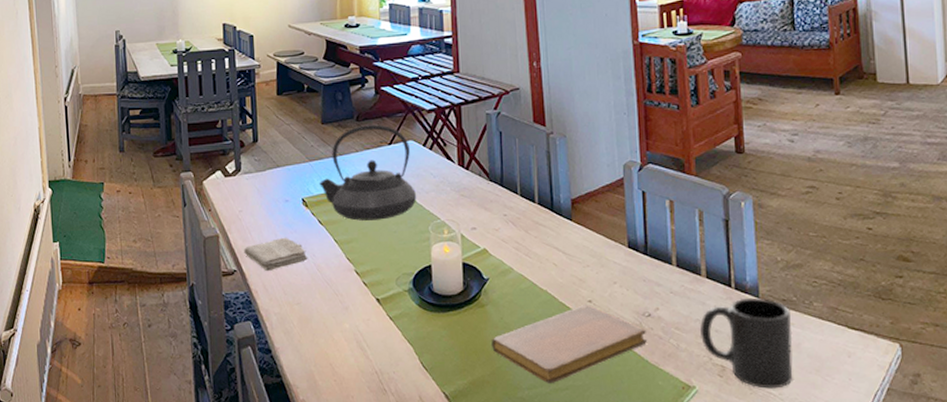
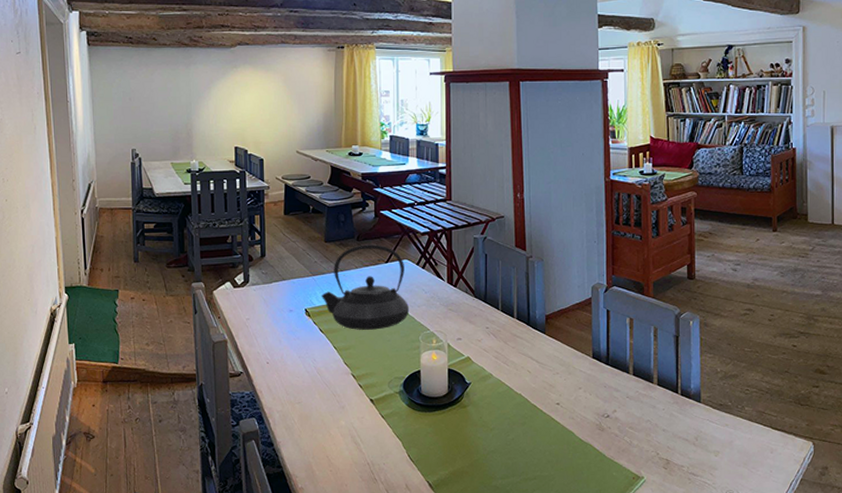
washcloth: present [243,237,308,272] -> none [249,343,309,374]
notebook: present [492,305,648,384] -> none [471,407,606,475]
mug: present [699,297,793,389] -> none [649,402,726,479]

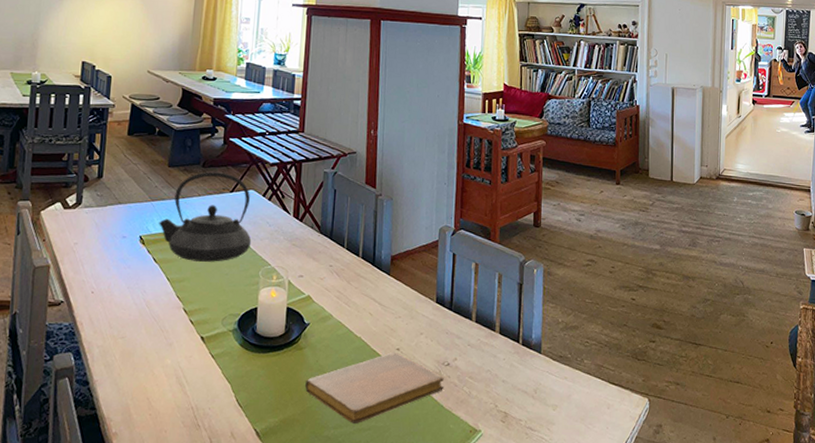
notebook: none [471,407,606,475] -> present [305,352,445,425]

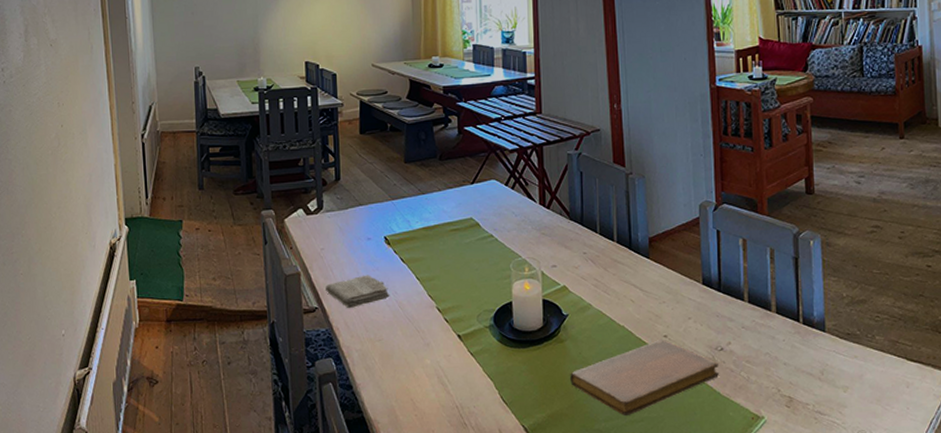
washcloth: none [73,272,138,305] -> present [324,275,390,309]
teapot: present [159,172,252,262] -> none [402,164,499,259]

